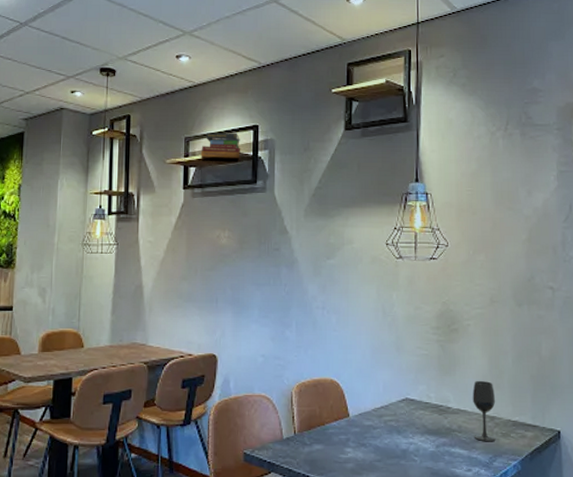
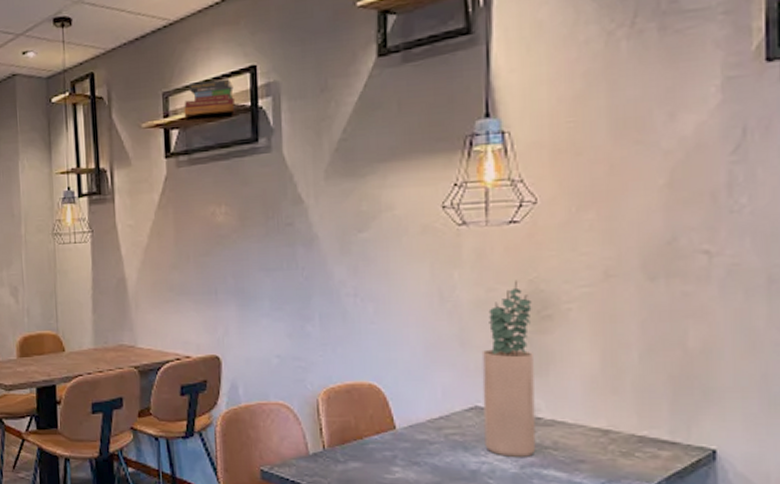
vase: none [411,301,447,438] -> present [481,280,536,457]
wine glass: present [472,381,496,442] -> none [574,384,612,463]

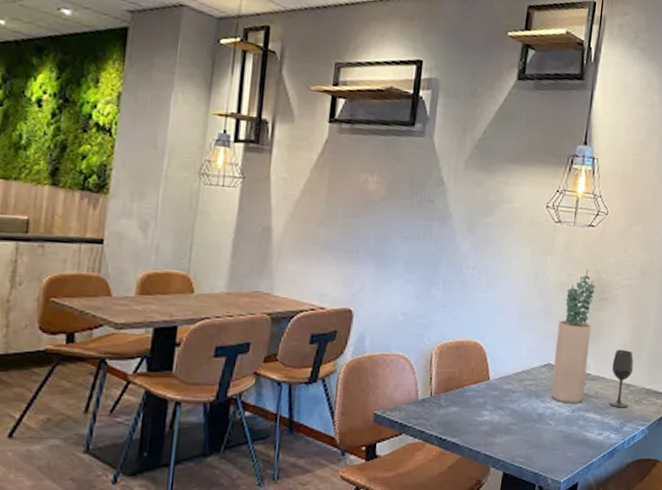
books: present [184,79,235,122] -> none [352,61,401,100]
wine glass: none [574,384,612,463] -> present [609,350,634,408]

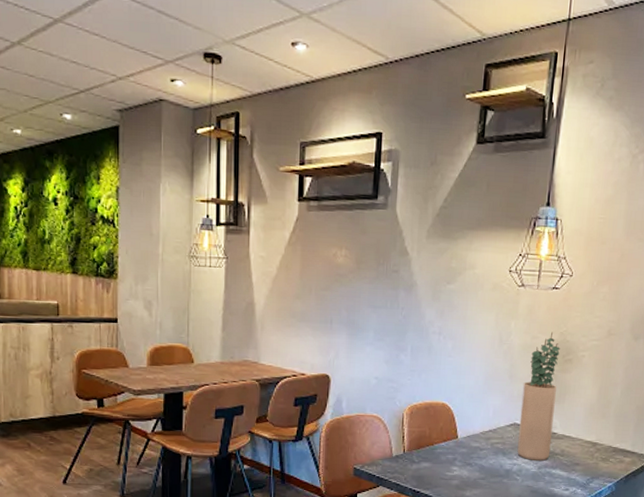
wine glass: present [609,350,634,408] -> none [575,410,601,466]

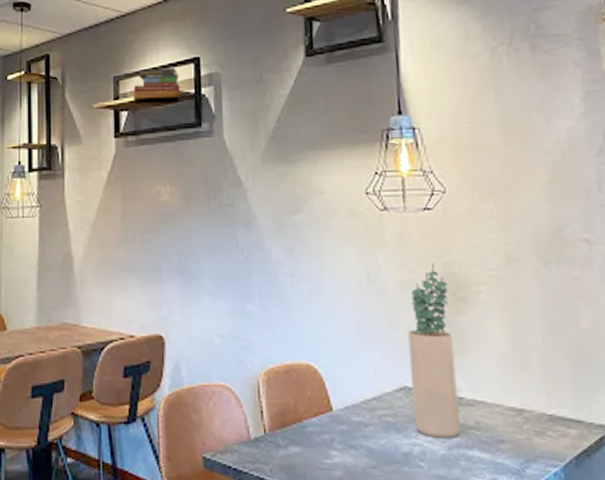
books: none [318,138,362,174] -> present [133,68,180,105]

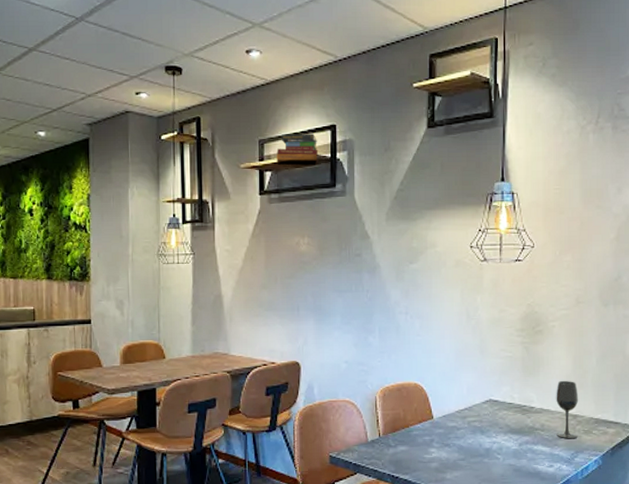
vase: present [407,263,461,438] -> none [495,303,530,437]
wine glass: none [491,363,528,443] -> present [555,381,579,439]

